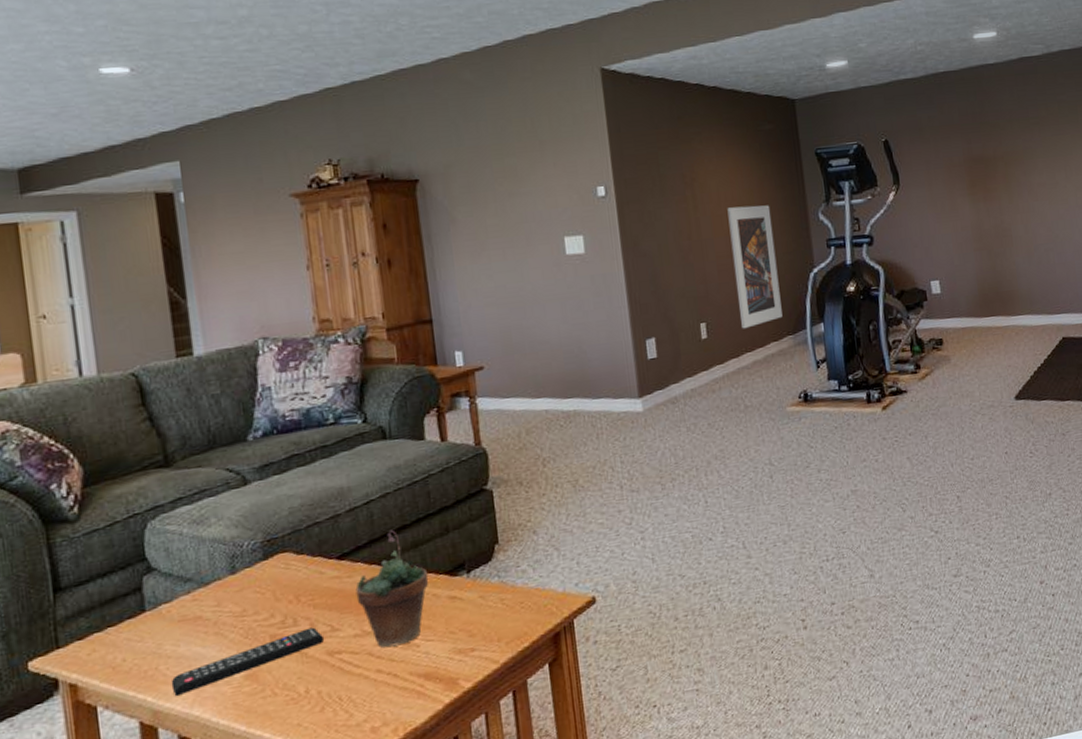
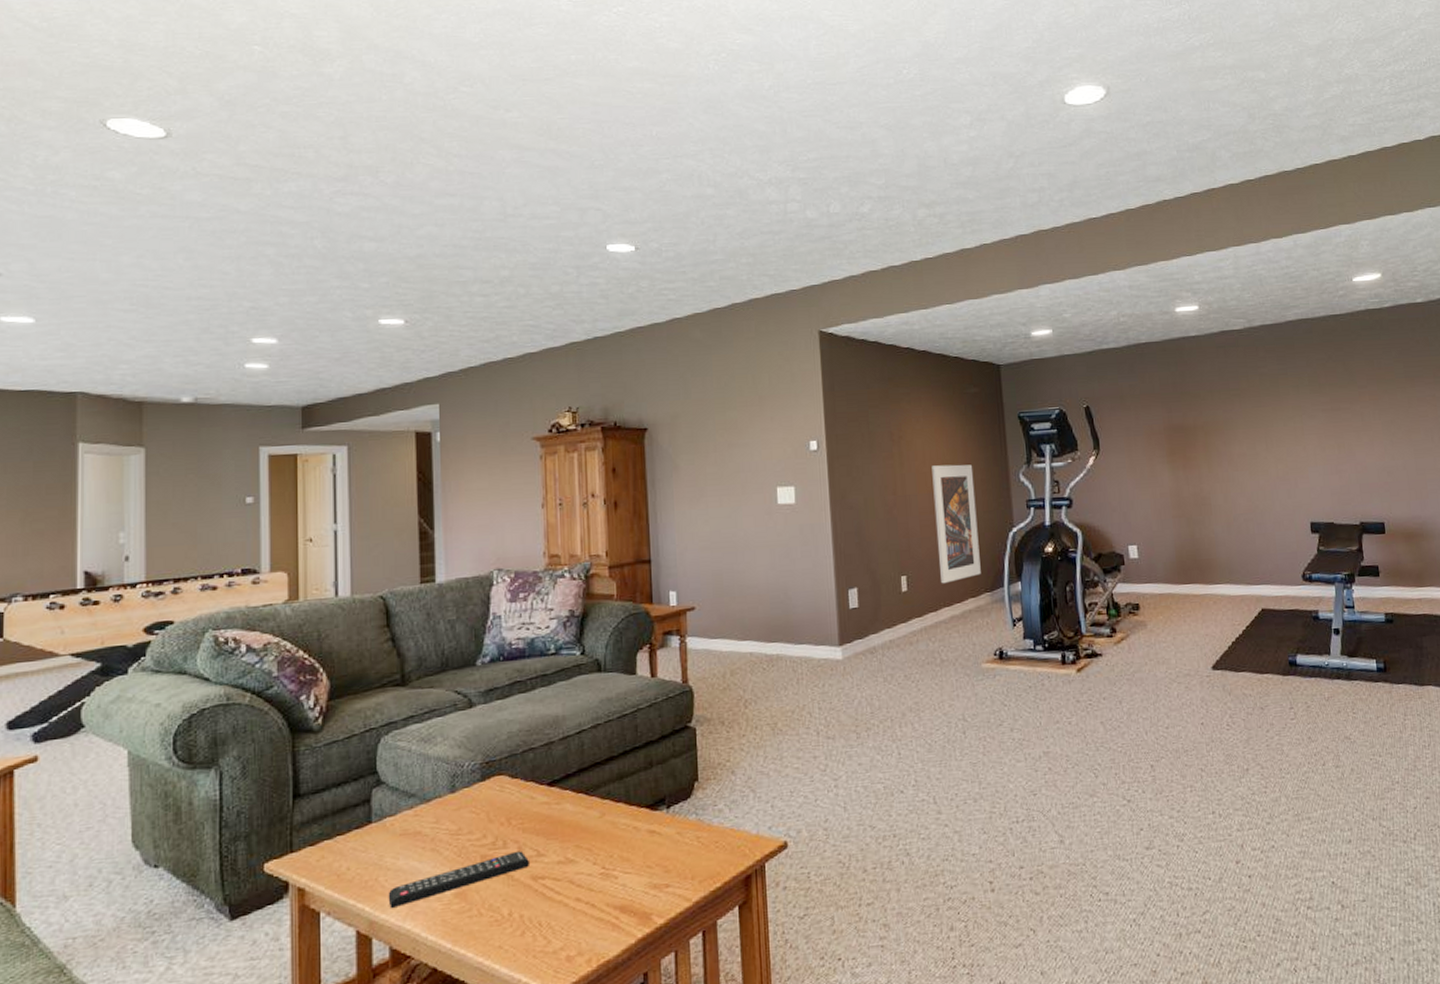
succulent plant: present [355,530,429,648] -> none [562,760,631,877]

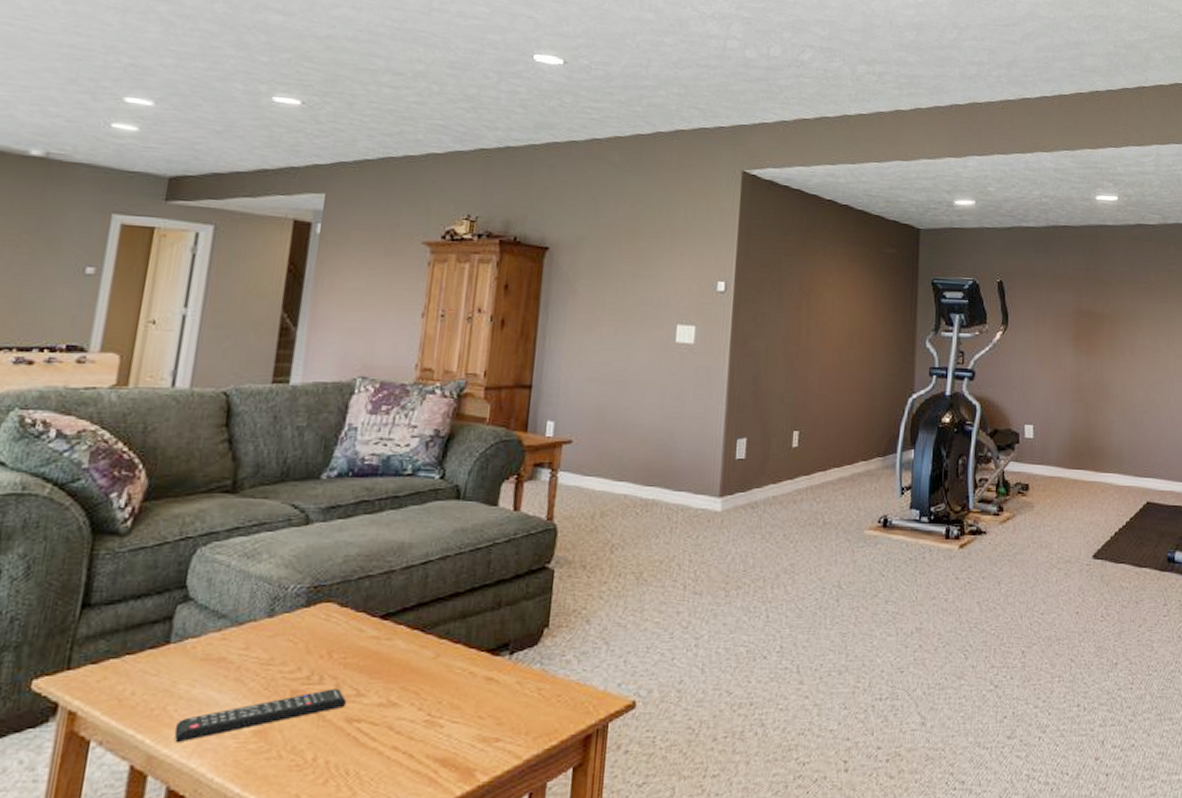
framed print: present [931,464,981,584] -> none [833,322,881,444]

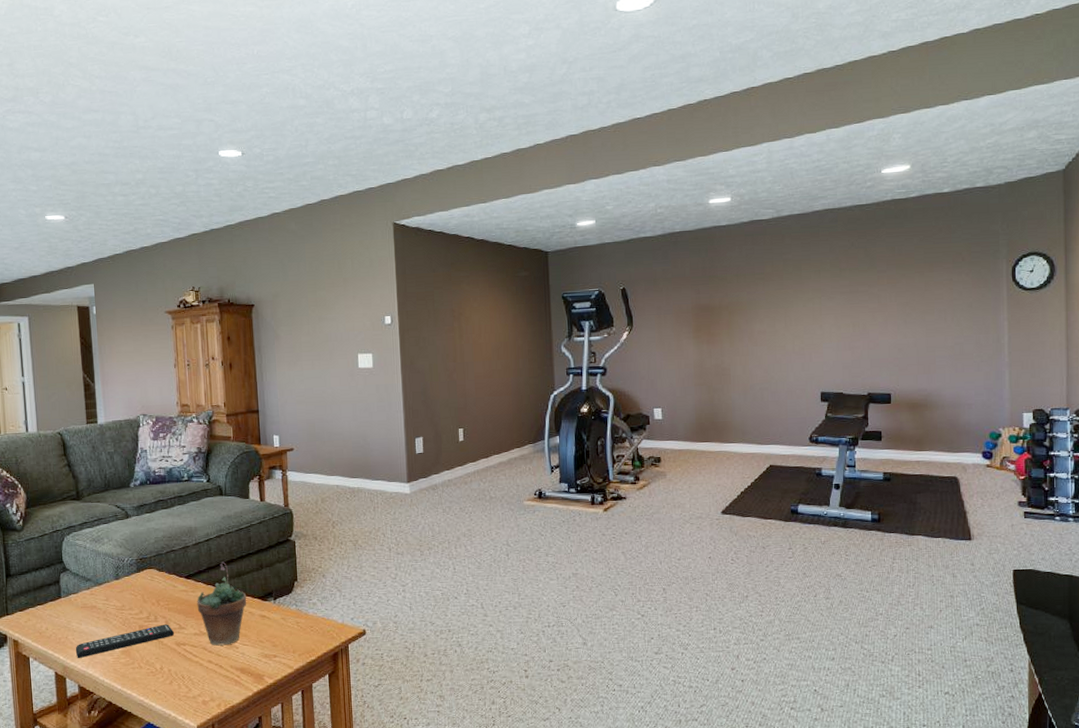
succulent plant: none [390,595,470,724] -> present [197,562,247,646]

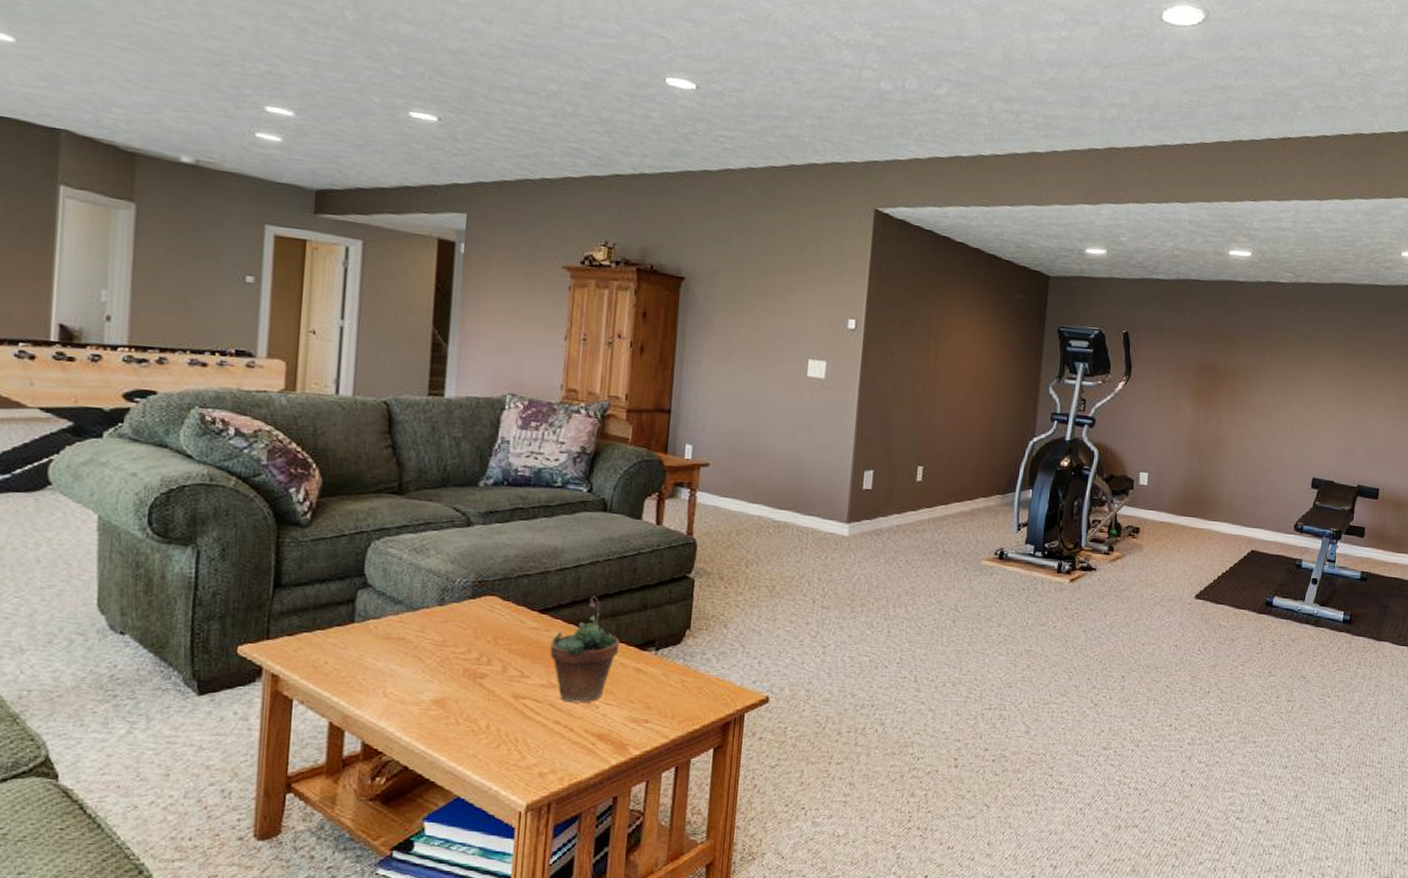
remote control: present [75,624,175,659] -> none [364,669,513,707]

